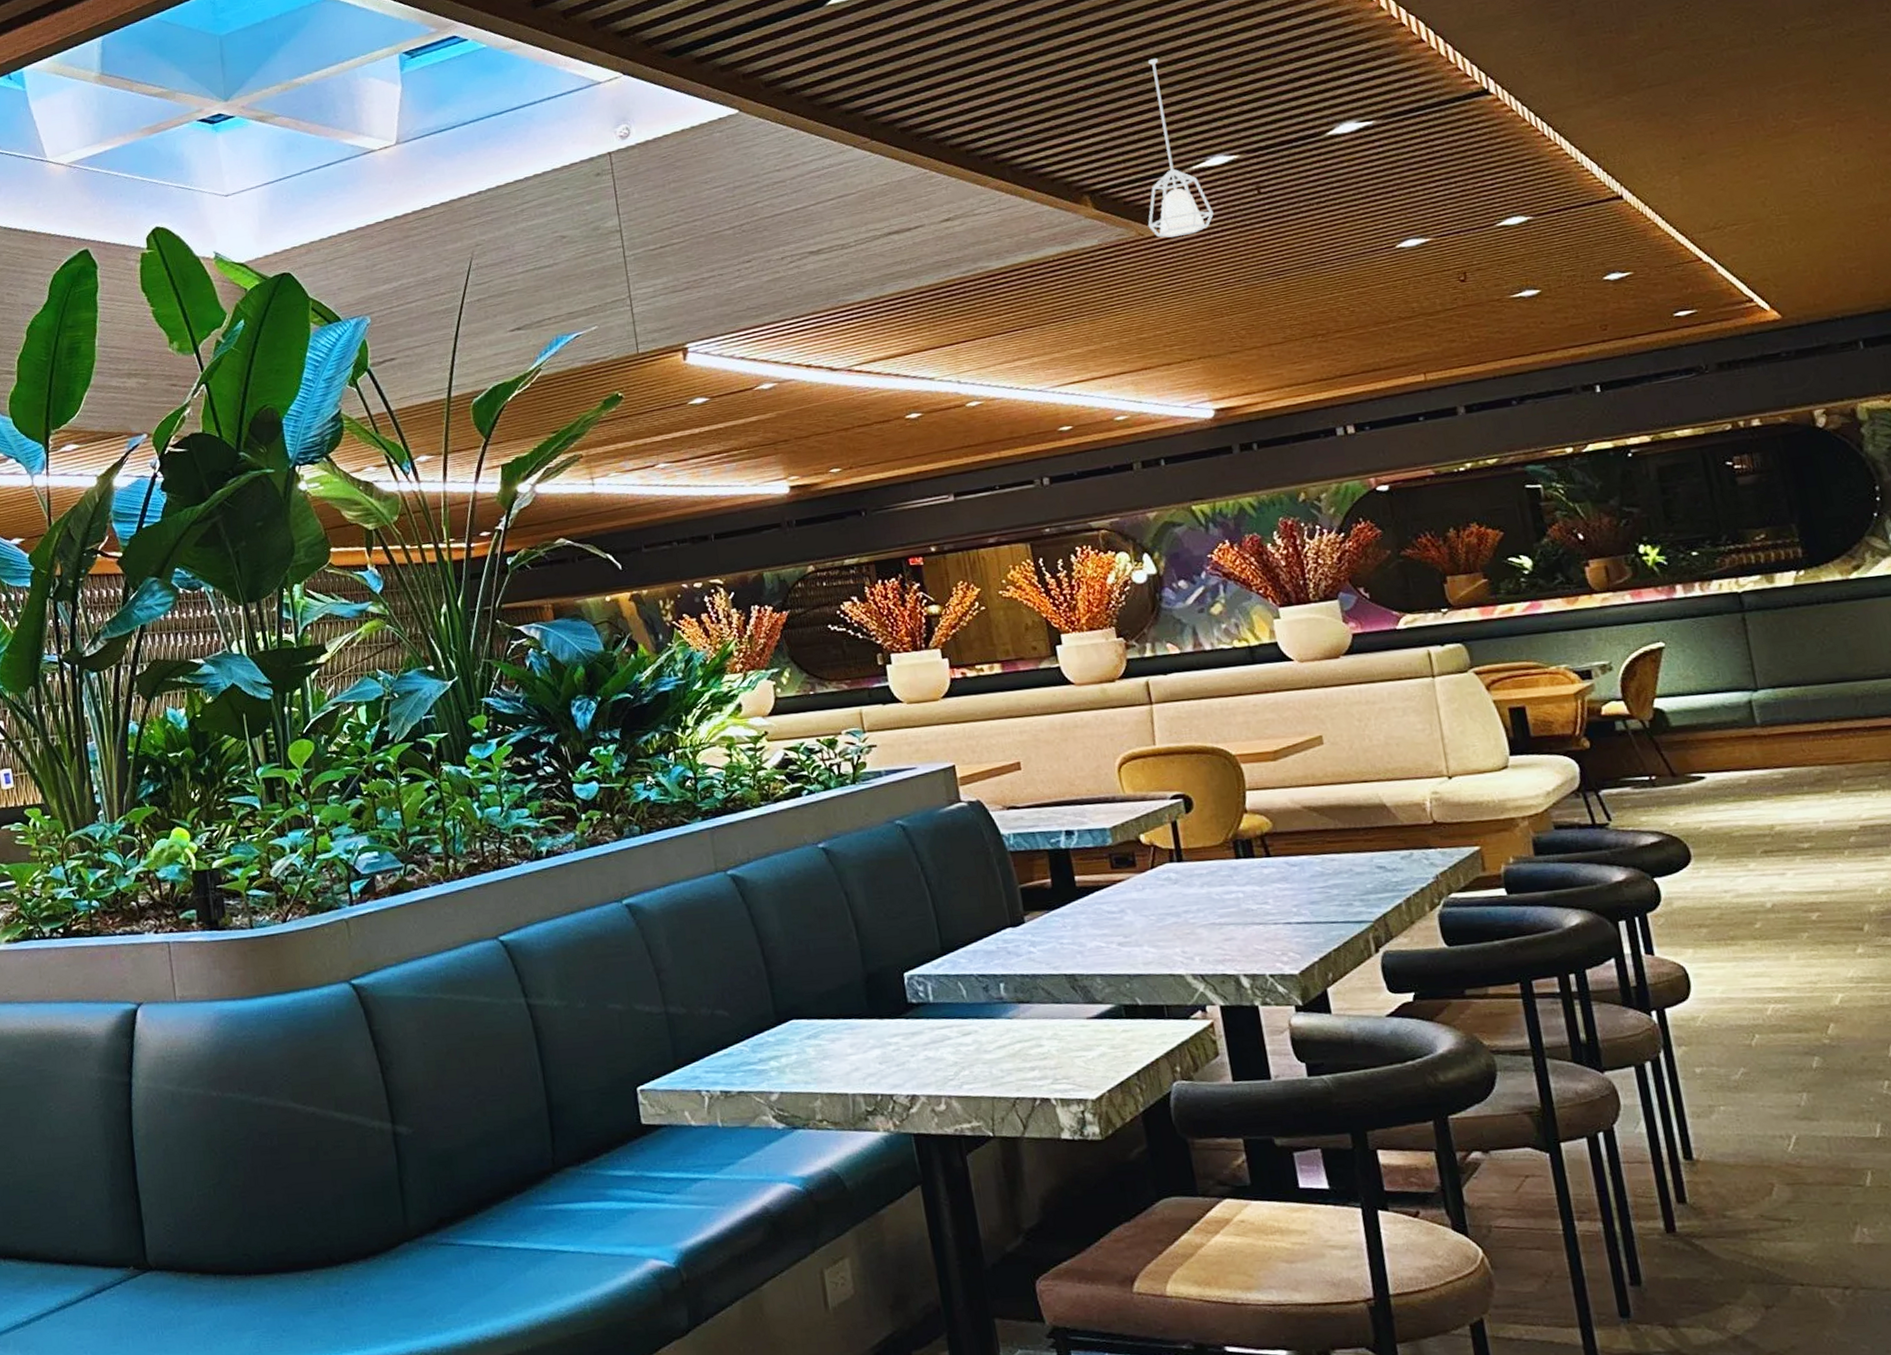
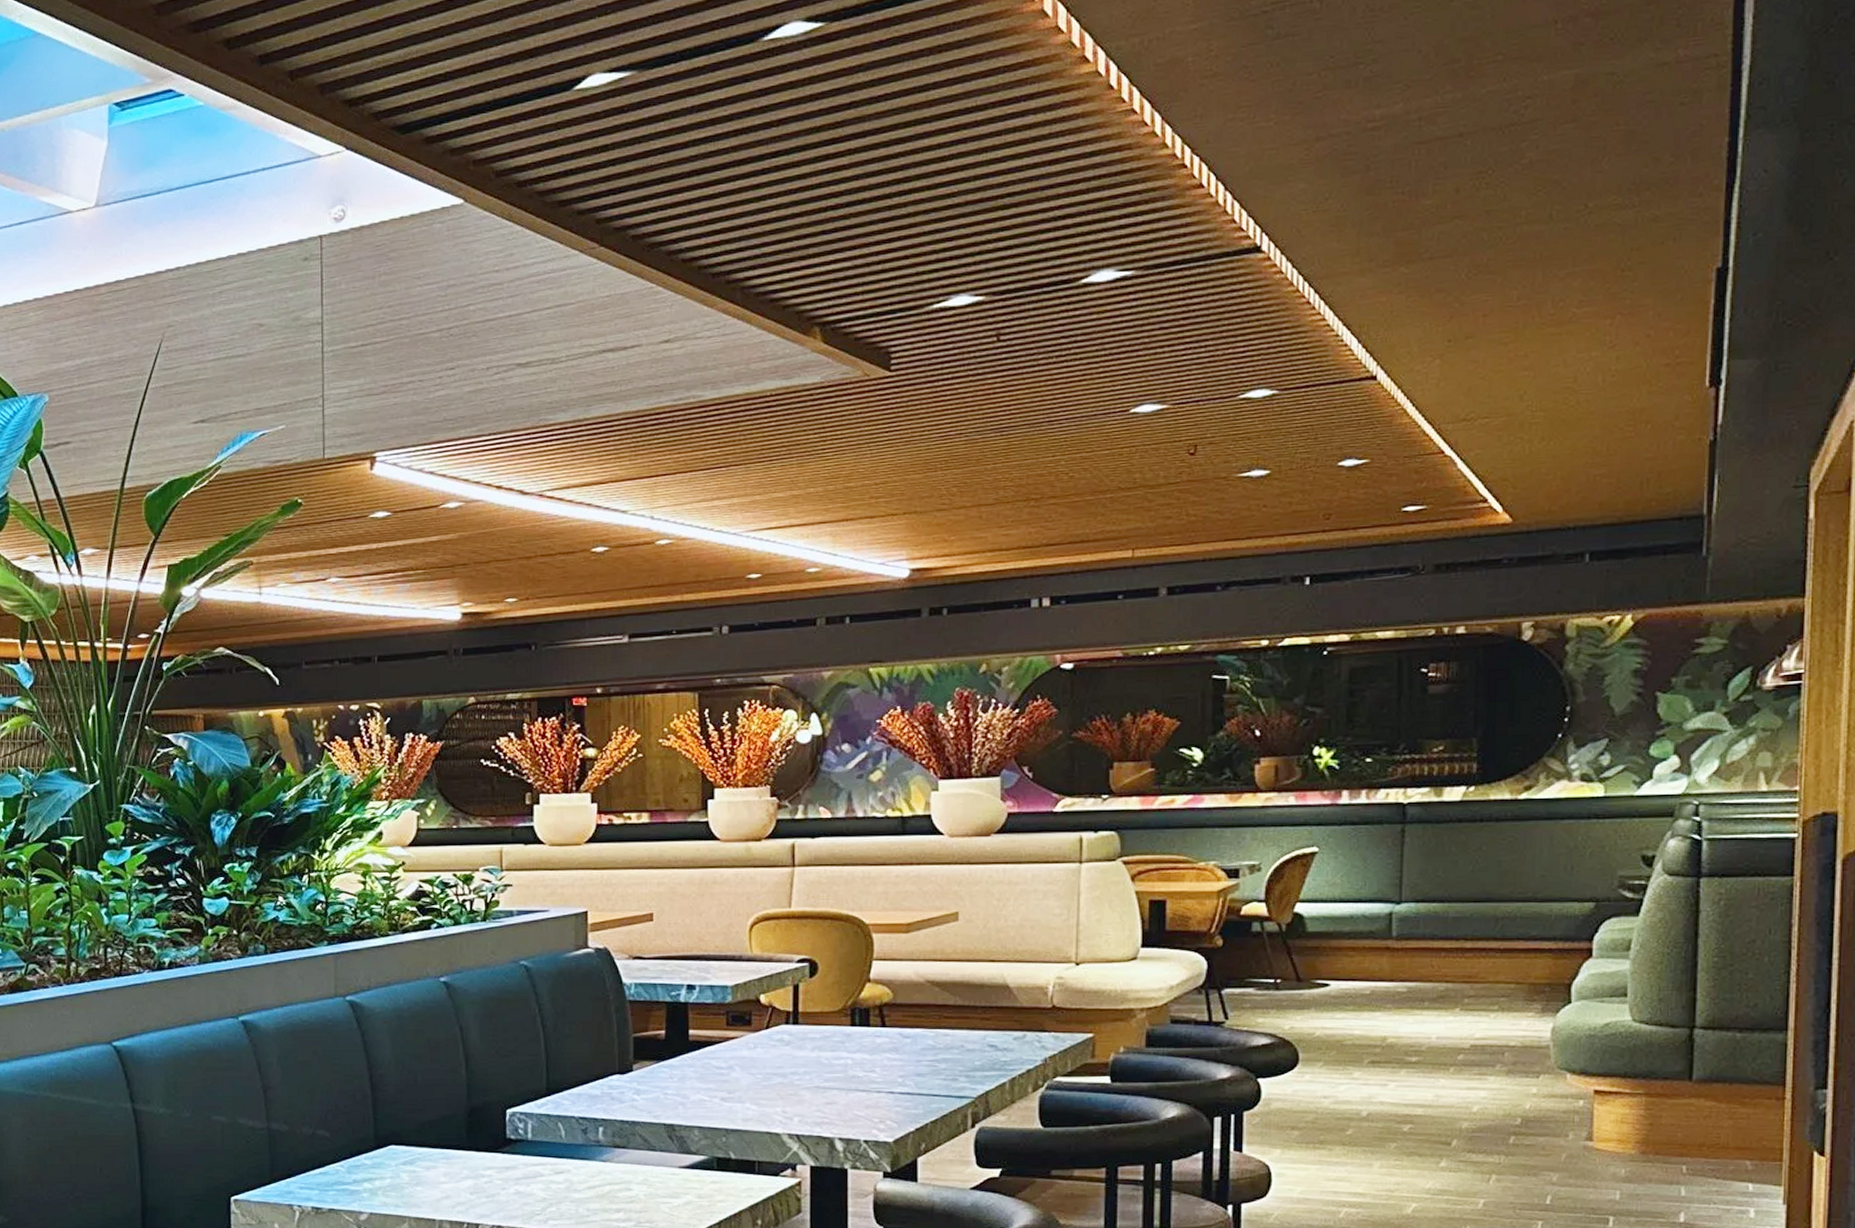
pendant lamp: present [1147,58,1214,238] -> none [875,180,946,381]

